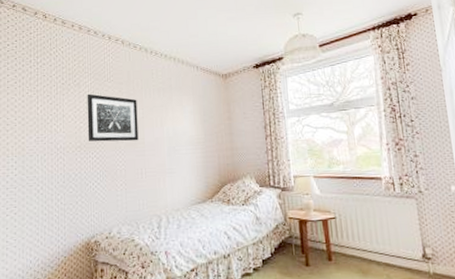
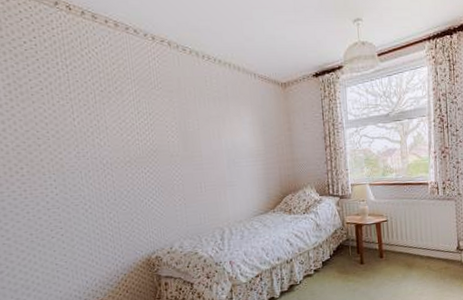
wall art: present [87,93,139,142] -> none [132,103,195,156]

